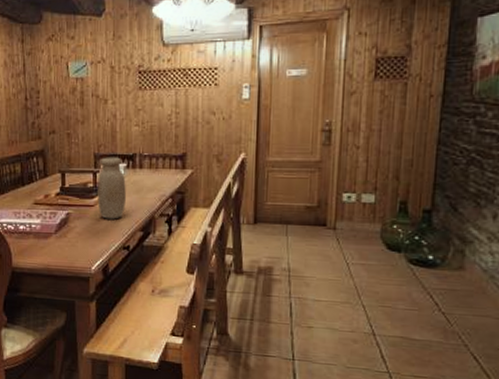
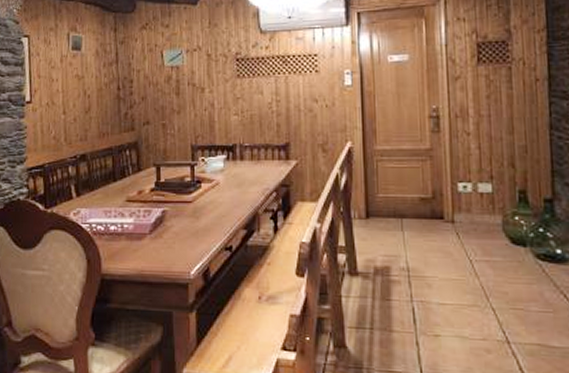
jar: present [97,157,126,219] -> none [196,148,226,217]

